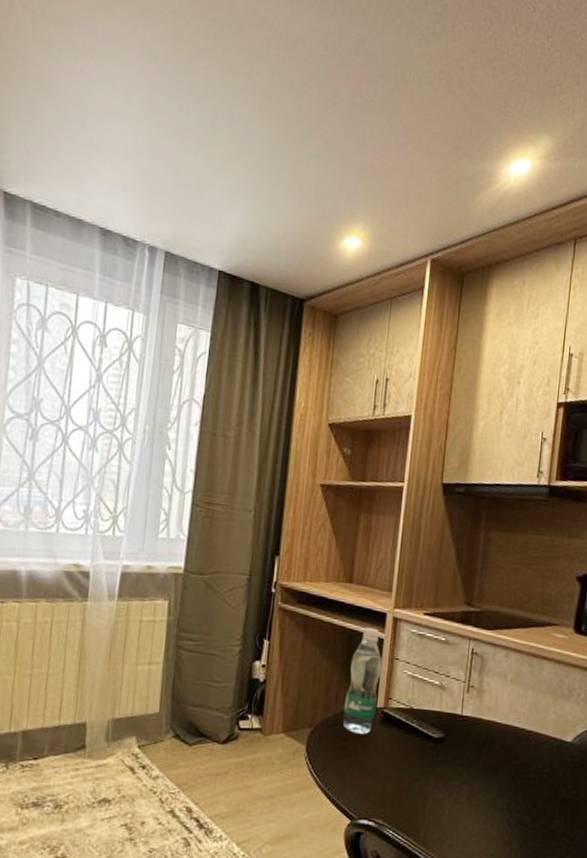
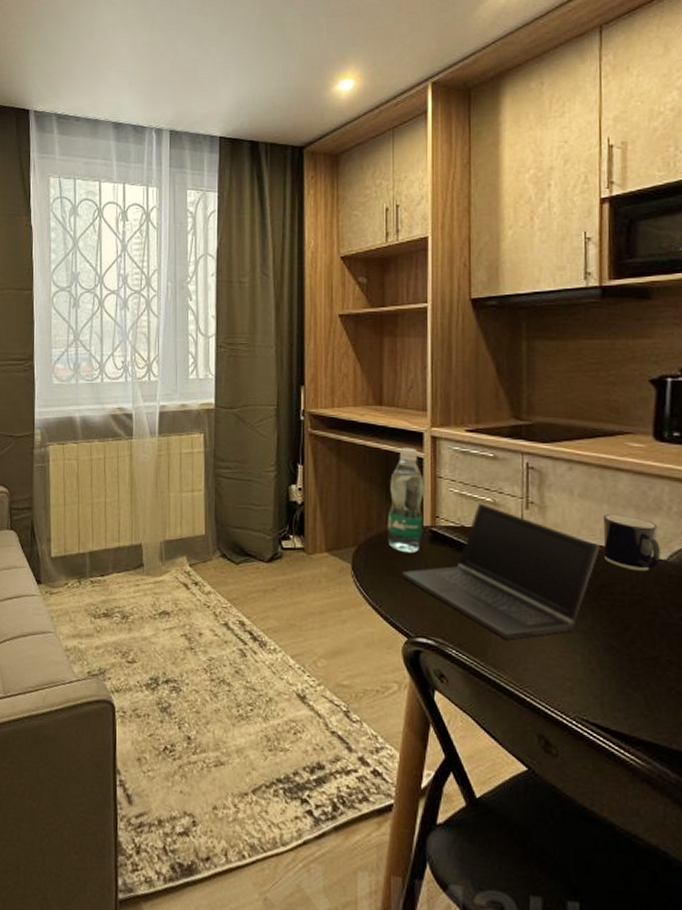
laptop computer: none [351,685,522,818] -> present [401,503,600,639]
mug: none [524,699,568,752] -> present [602,513,661,571]

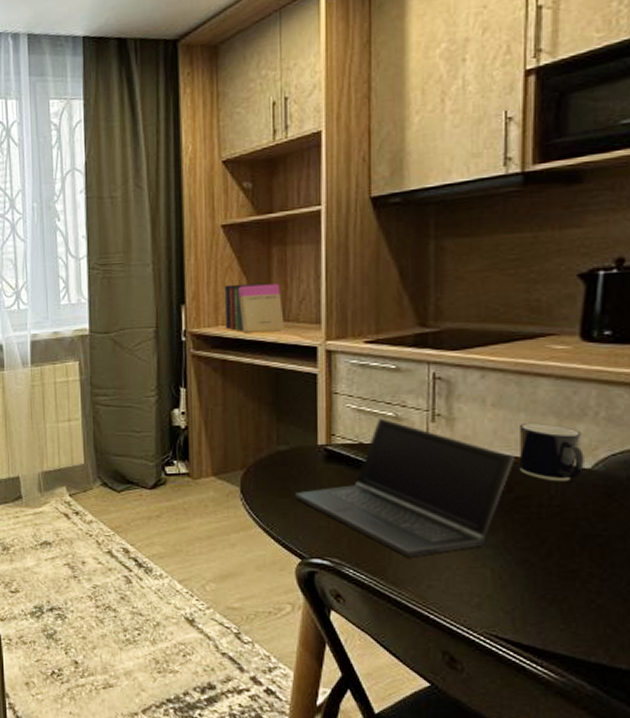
books: none [340,370,394,417] -> present [224,283,285,334]
bottle: present [387,447,425,552] -> none [278,363,319,472]

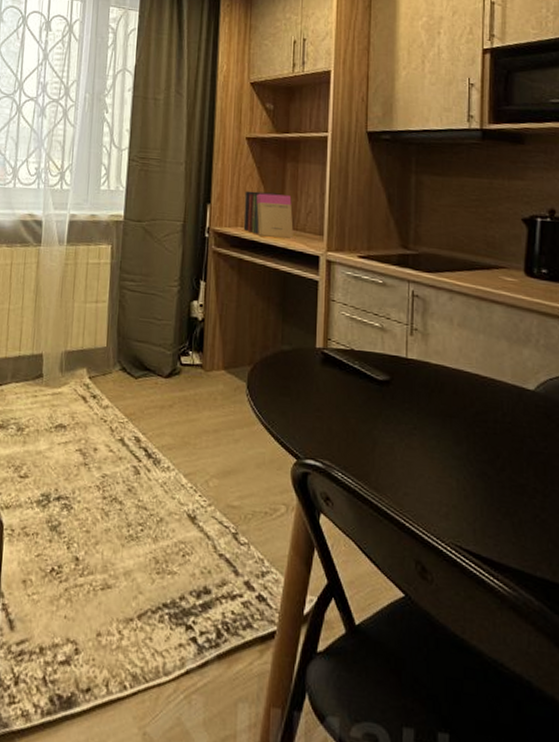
laptop computer: present [294,418,515,557] -> none [293,327,476,463]
mug: present [518,422,584,481] -> none [478,343,529,400]

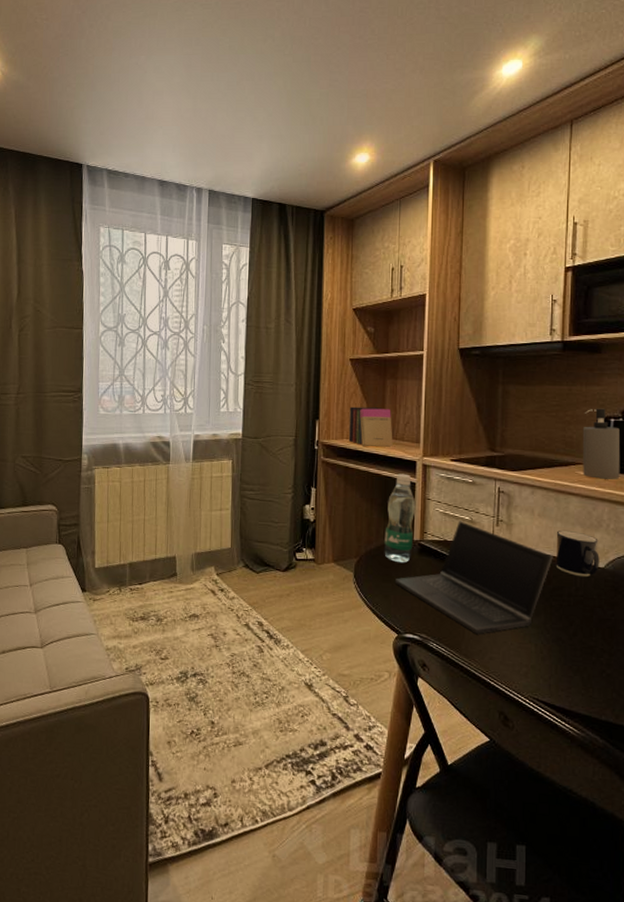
bottle: none [282,269,319,374] -> present [384,473,416,562]
laptop computer: none [293,327,476,463] -> present [394,521,553,634]
mug: none [478,343,529,400] -> present [555,530,600,577]
soap dispenser: none [505,205,550,288] -> present [582,408,621,479]

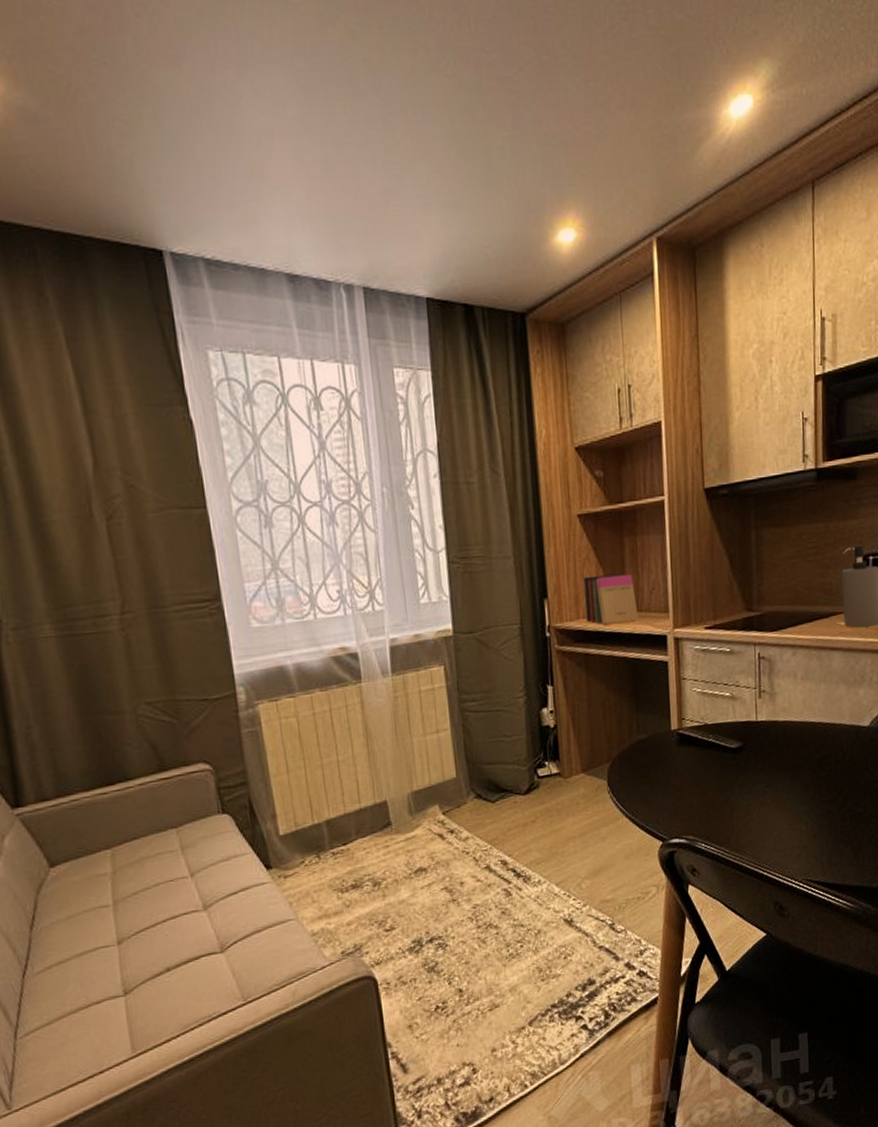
bottle: present [384,473,416,562] -> none [638,652,671,759]
laptop computer: present [394,521,553,634] -> none [654,698,819,824]
mug: present [555,530,600,577] -> none [820,690,864,740]

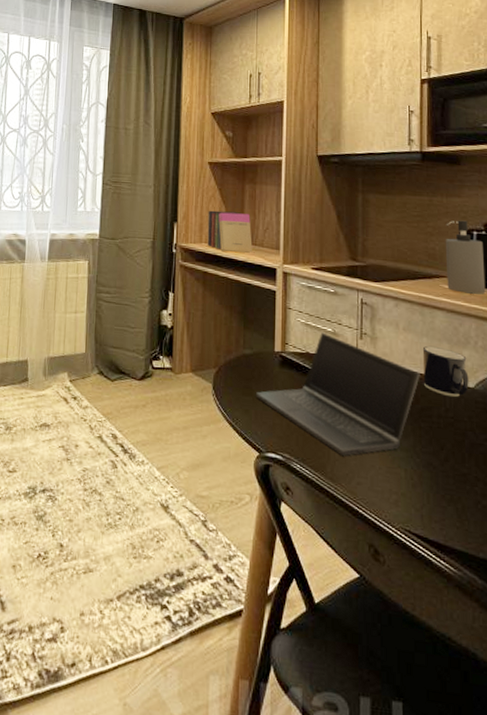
laptop computer: none [654,698,819,824] -> present [255,332,420,456]
mug: none [820,690,864,740] -> present [422,345,469,397]

